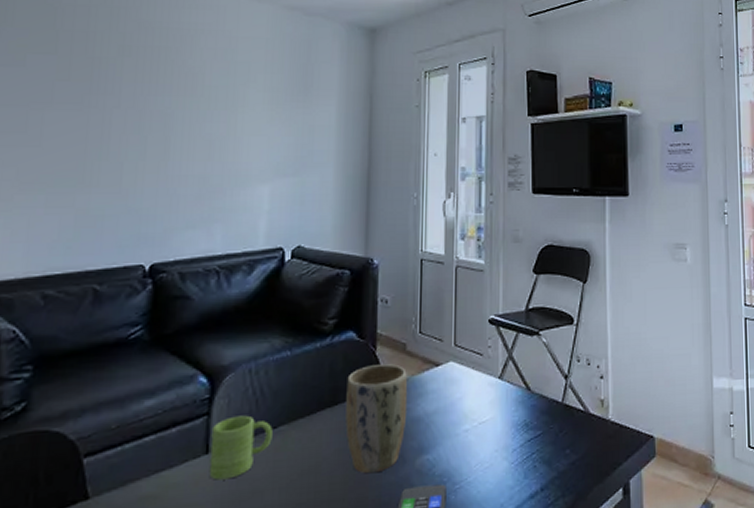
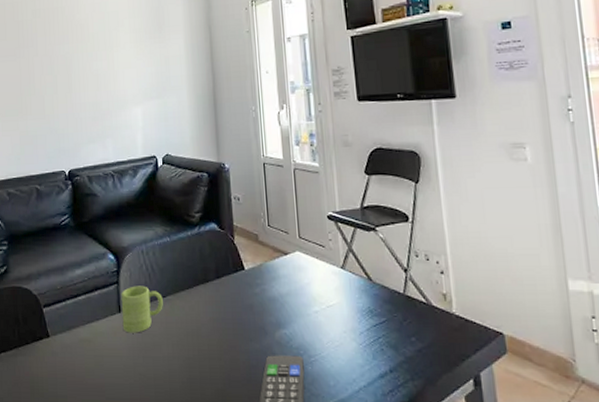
plant pot: present [345,364,408,474] -> none [214,251,265,340]

